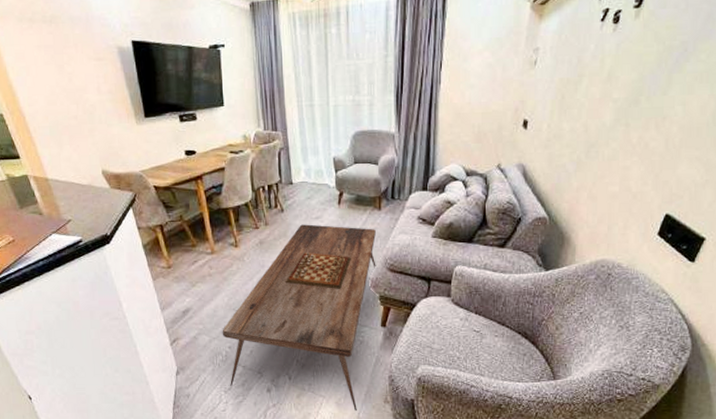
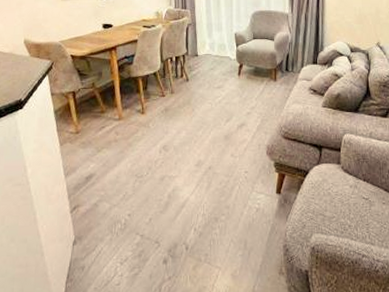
coffee table: present [222,224,376,412] -> none [123,93,272,284]

